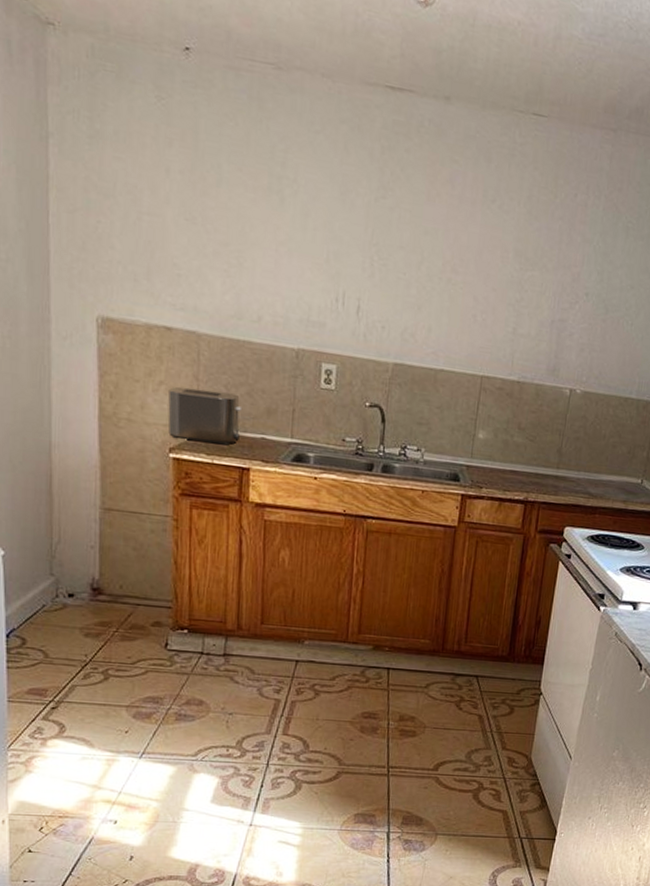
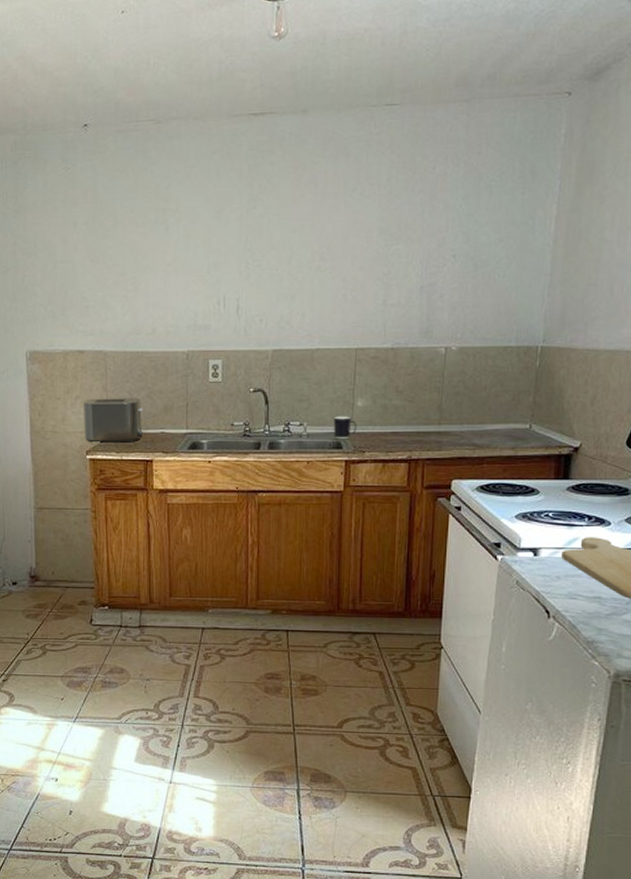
mug: none [452,445,476,472] -> present [333,416,357,440]

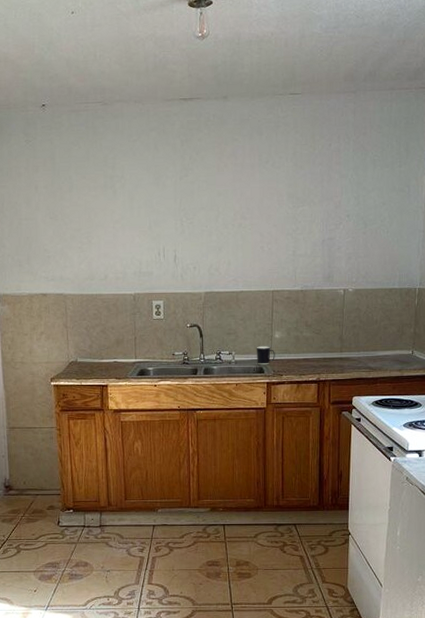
toaster: present [84,398,144,443] -> none [48,333,99,371]

